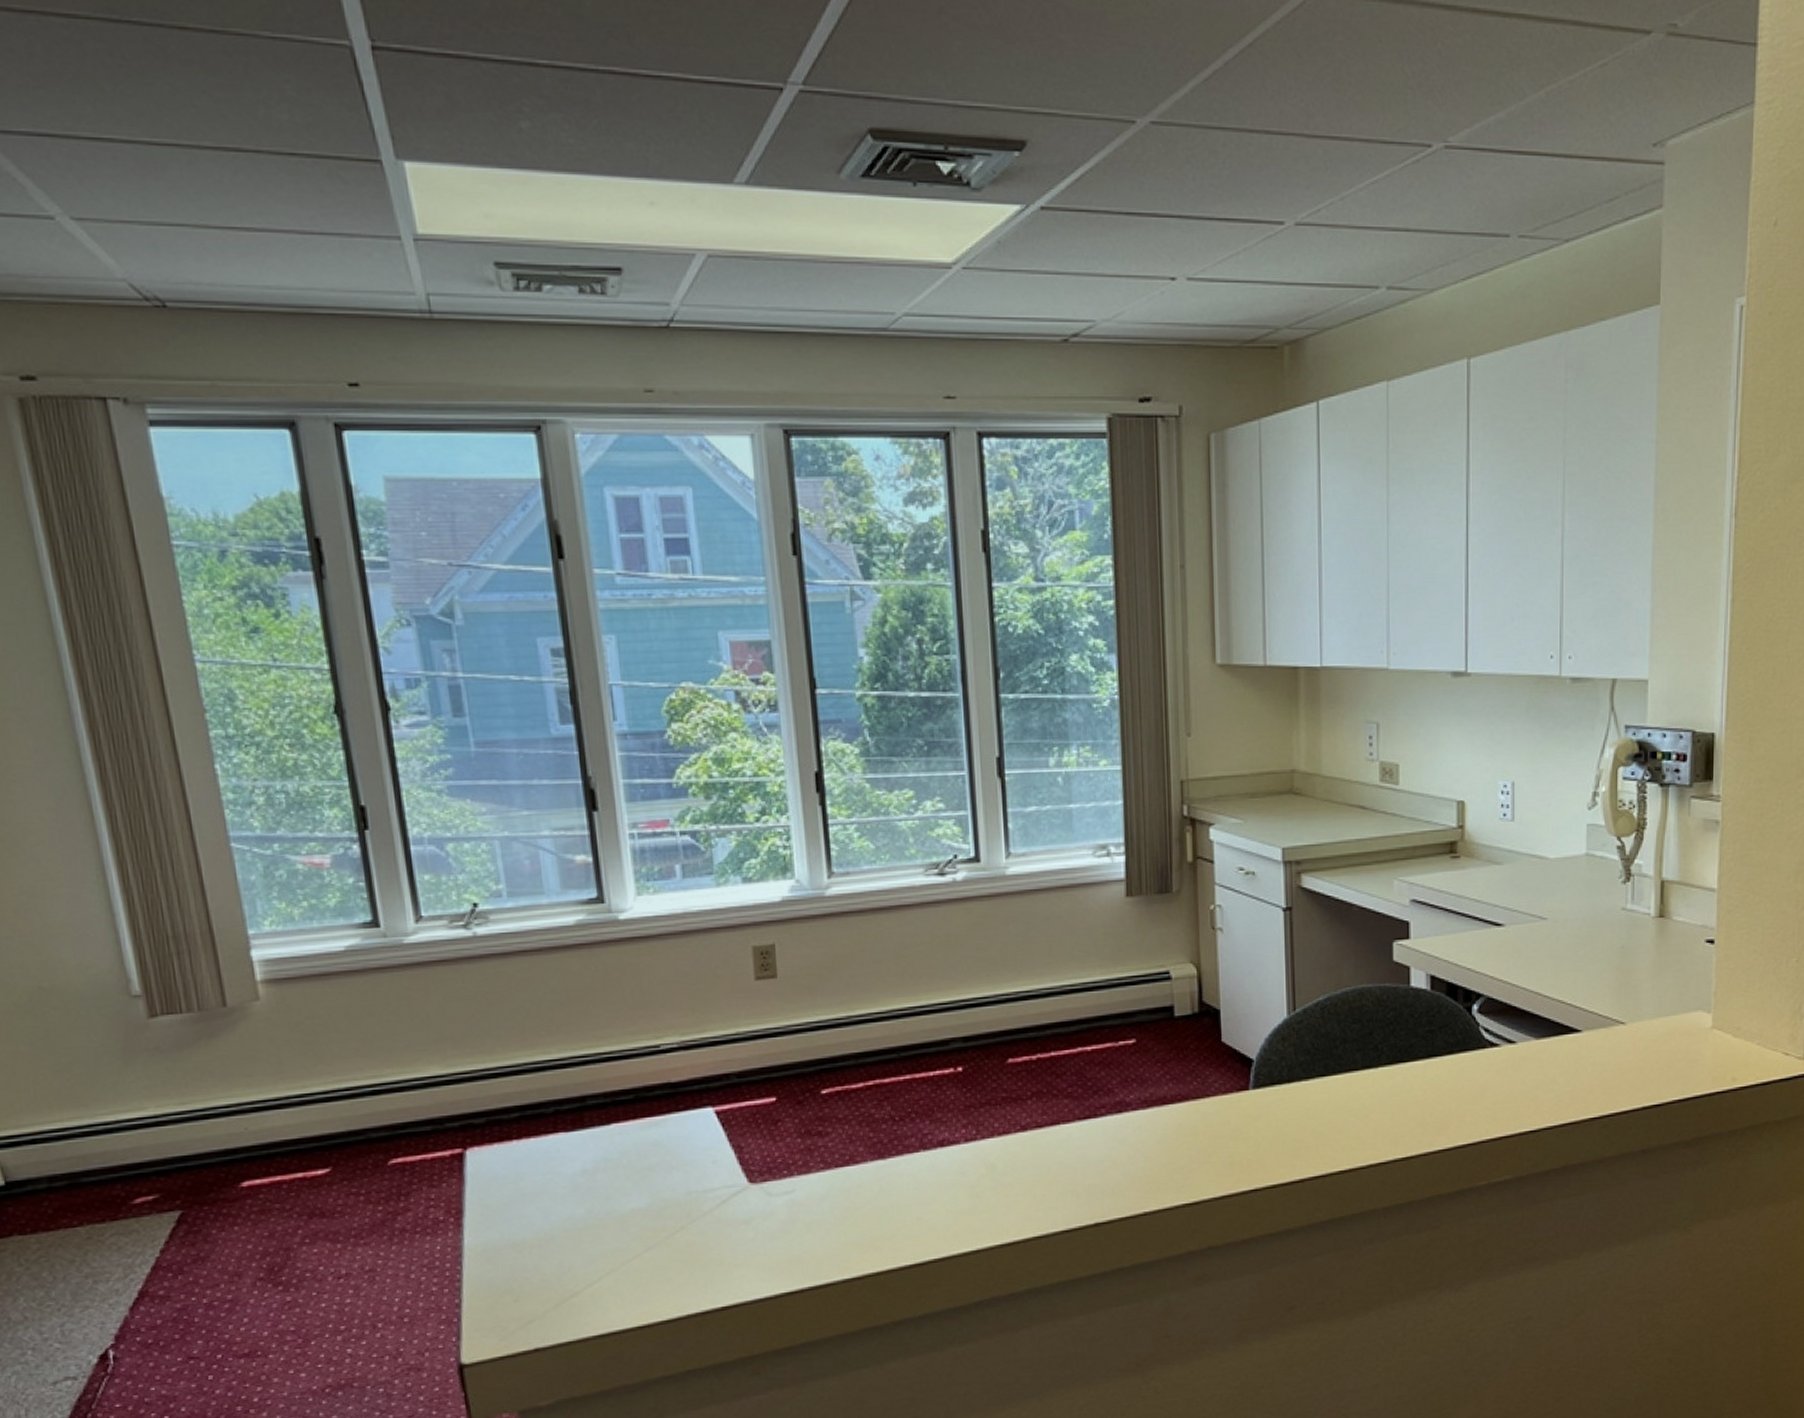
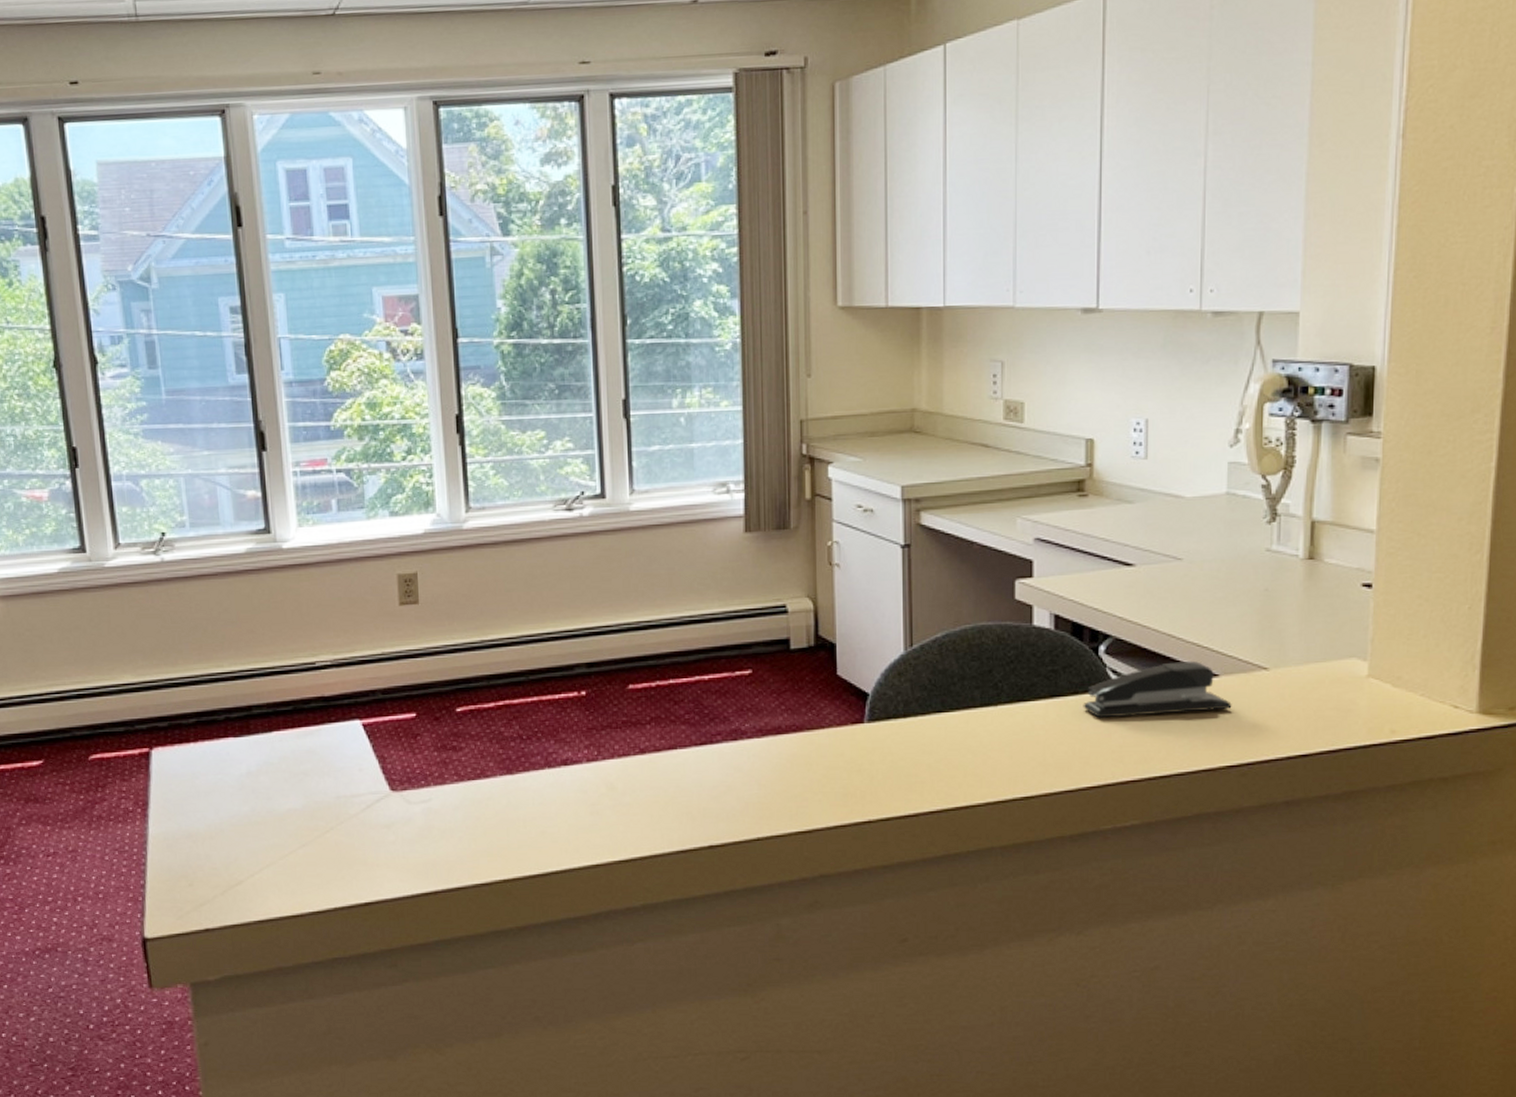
stapler: none [1458,1017,1593,1076] -> present [1083,660,1232,718]

